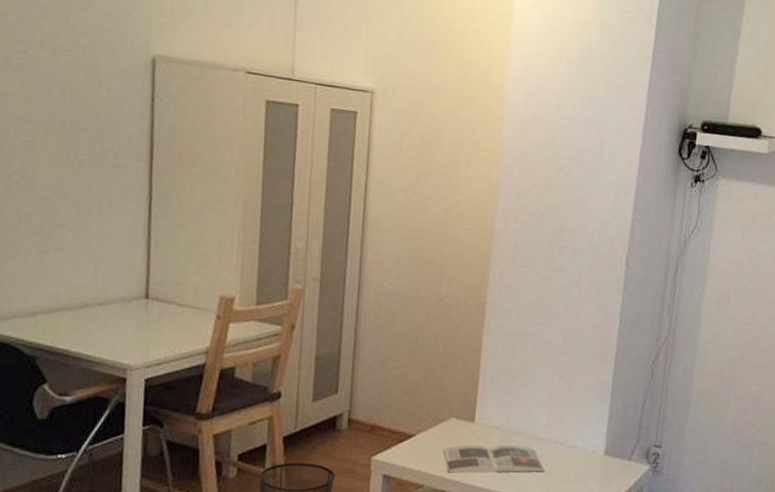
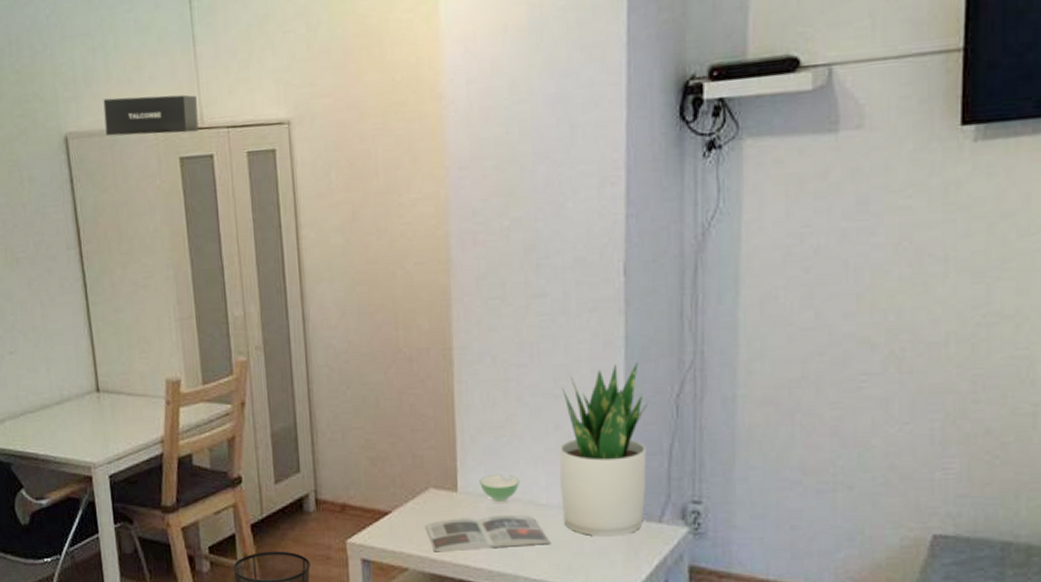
box: none [196,33,291,82] -> present [103,94,199,136]
bowl: none [493,410,527,436] -> present [480,474,520,504]
planter: none [557,332,632,469] -> present [559,361,649,537]

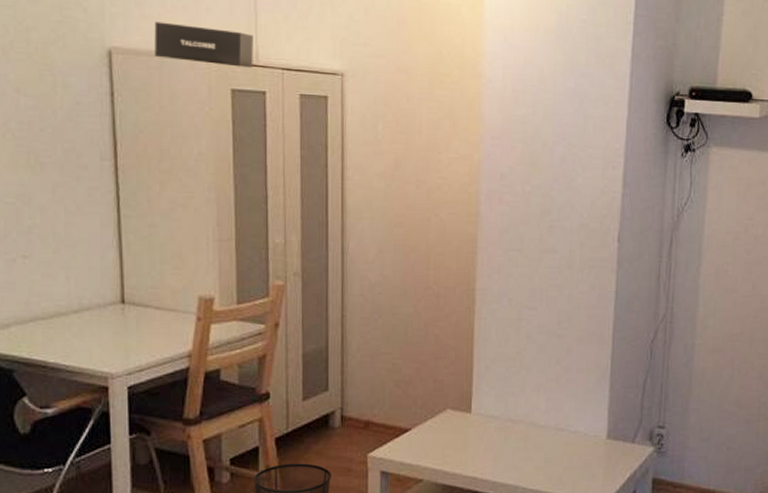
magazine: present [424,515,550,552] -> none [440,435,546,466]
bowl: present [480,474,520,504] -> none [491,399,525,425]
planter: present [559,361,649,537] -> none [557,312,631,454]

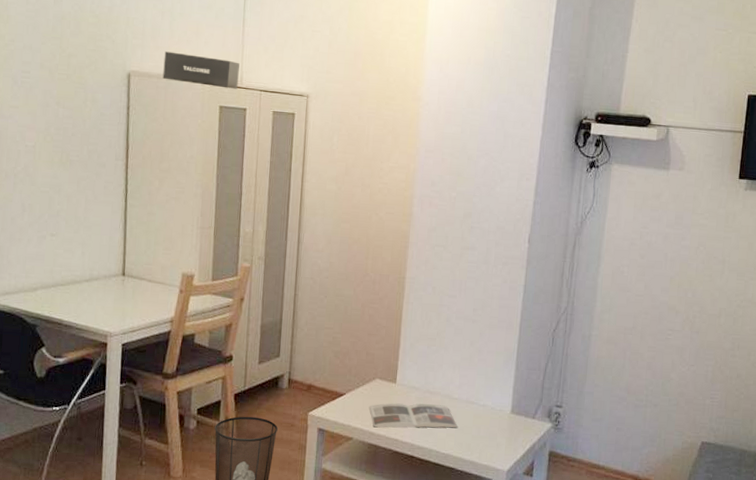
magazine: none [440,435,546,466] -> present [369,403,458,428]

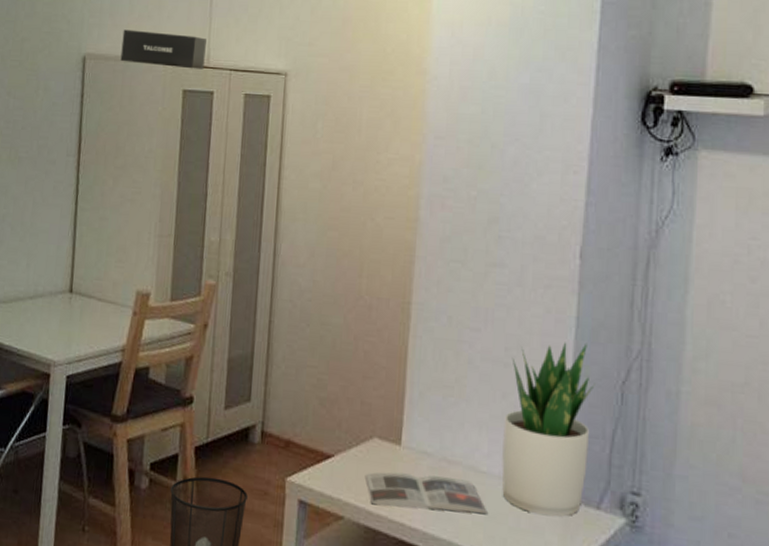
planter: none [468,303,535,426] -> present [502,342,595,517]

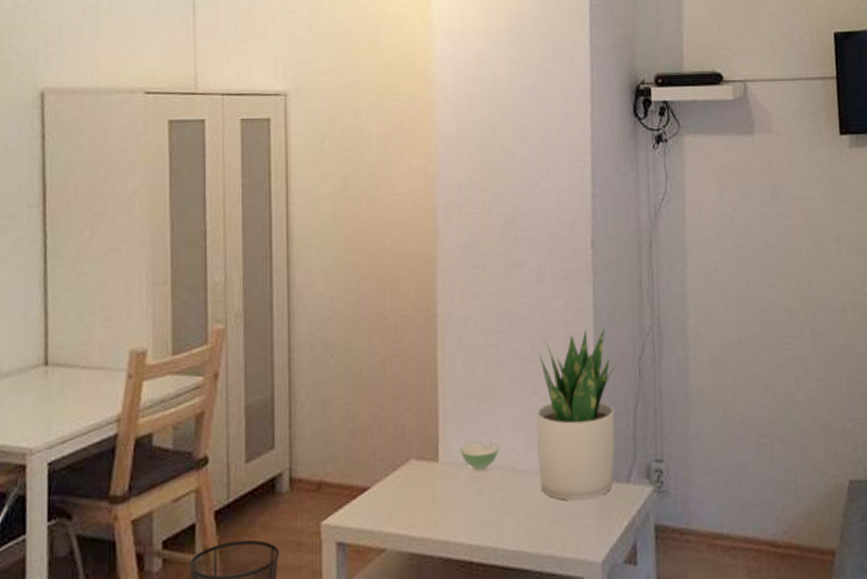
box: present [120,29,206,70] -> none [89,58,192,97]
magazine: present [364,472,487,514] -> none [404,483,528,529]
bowl: none [423,433,464,465] -> present [461,441,500,473]

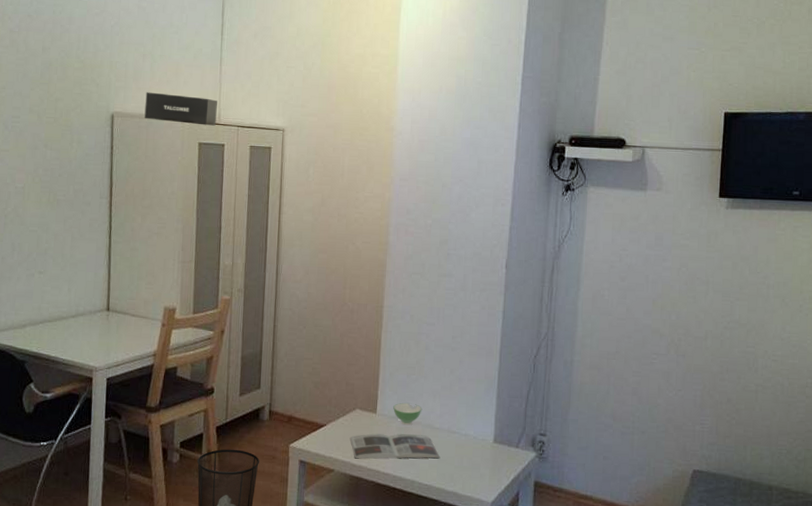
box: none [89,58,192,97] -> present [144,92,217,126]
magazine: none [404,483,528,529] -> present [349,433,440,459]
planter: present [536,327,615,501] -> none [450,329,516,456]

